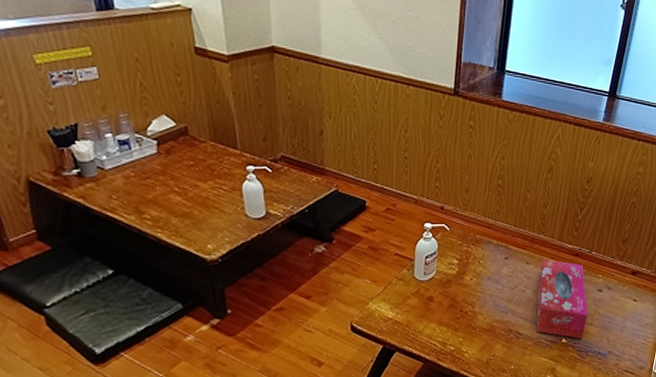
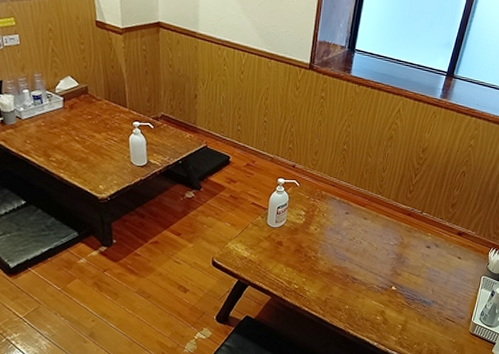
tissue box: present [536,259,588,340] -> none [370,217,417,288]

